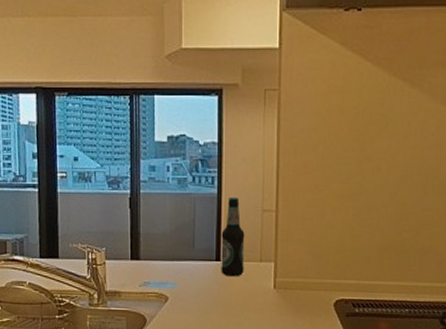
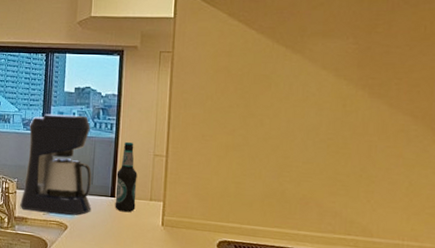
coffee maker: none [111,168,195,285] -> present [20,114,92,215]

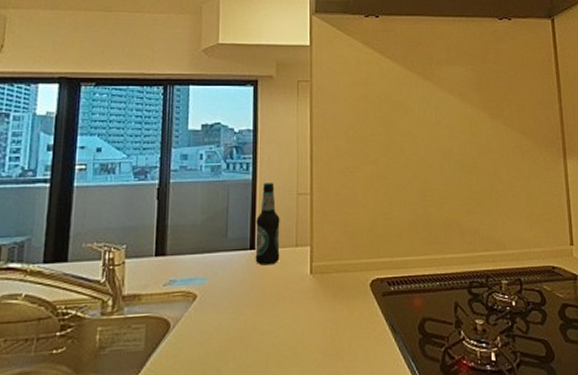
coffee maker: present [20,114,92,215] -> none [130,156,227,284]

